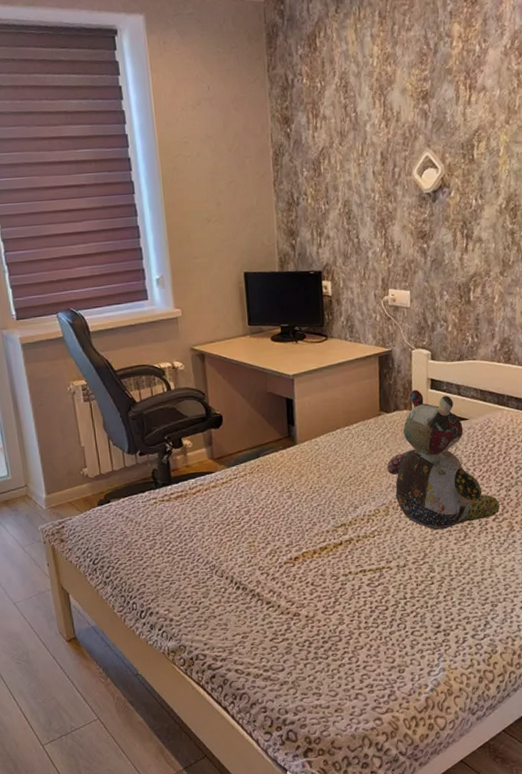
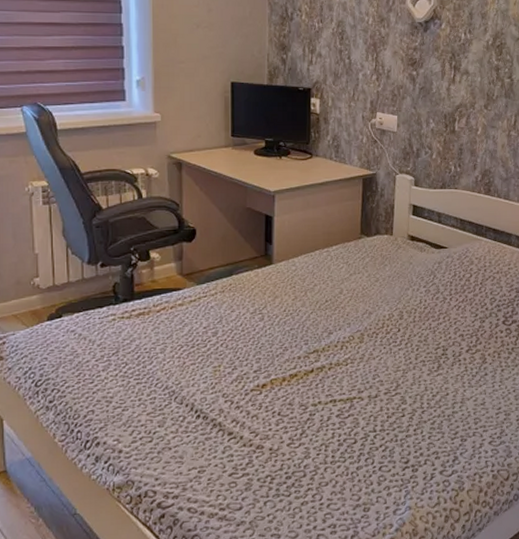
stuffed bear: present [387,389,500,531] -> none [364,214,474,360]

